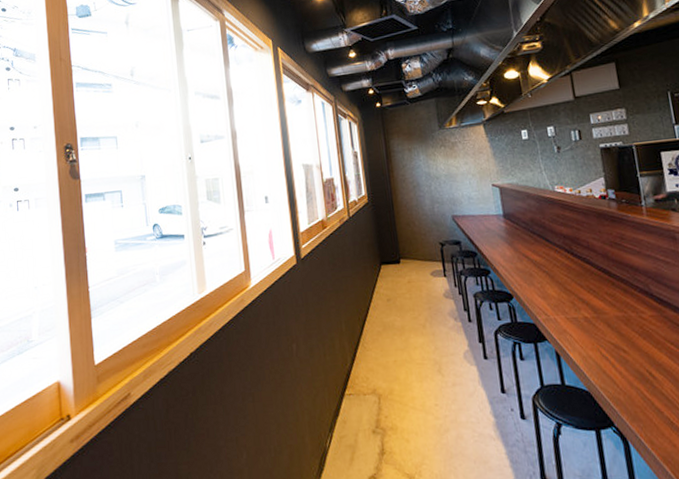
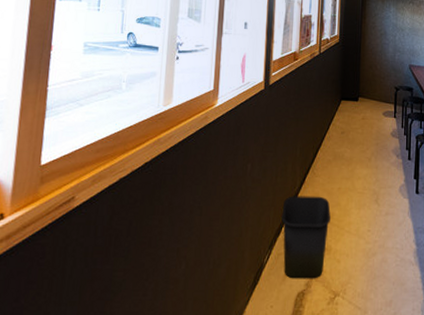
waste bin: none [336,371,392,463] -> present [281,196,331,279]

